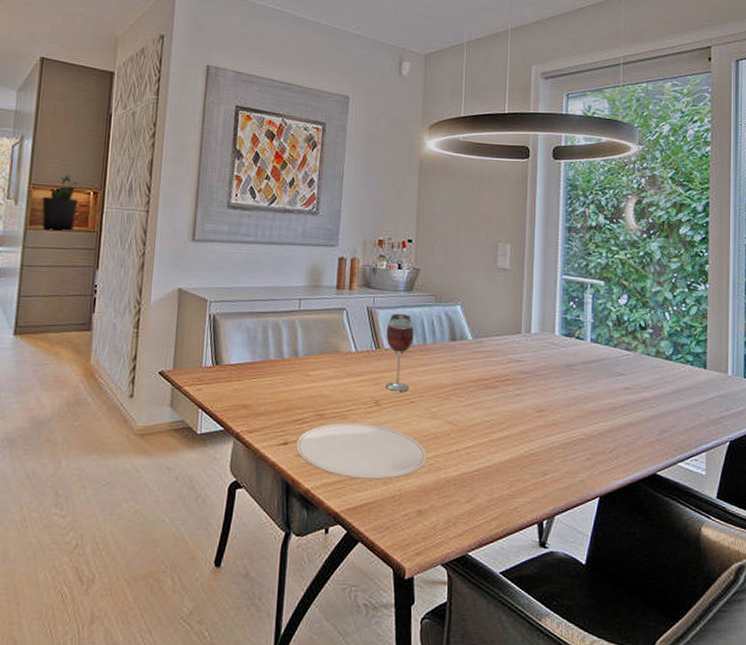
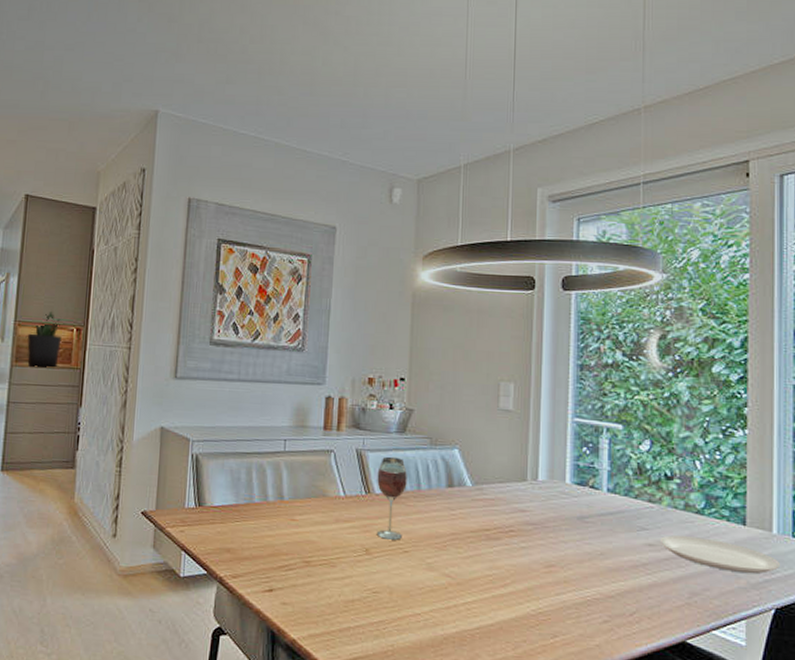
plate: present [297,423,426,481] -> none [282,571,421,634]
plate: none [635,379,734,411] -> present [659,535,780,574]

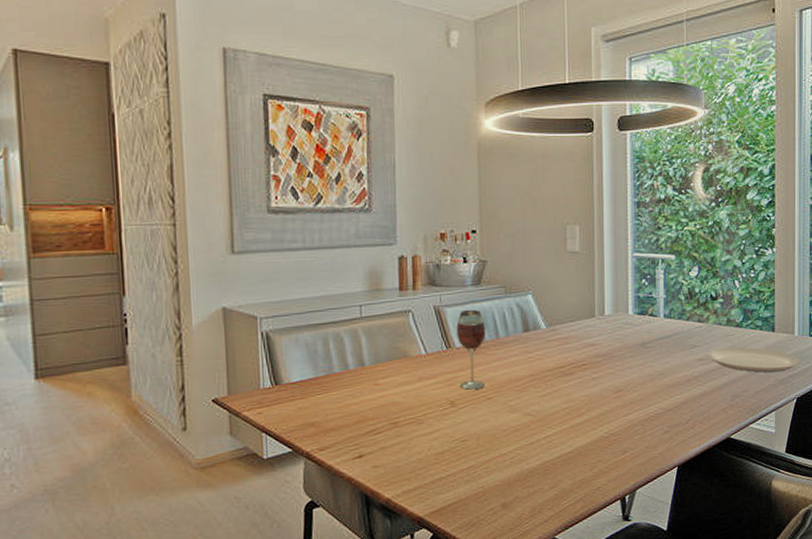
planter: present [27,310,62,368] -> none [45,189,89,257]

